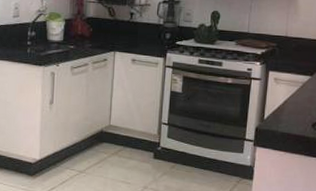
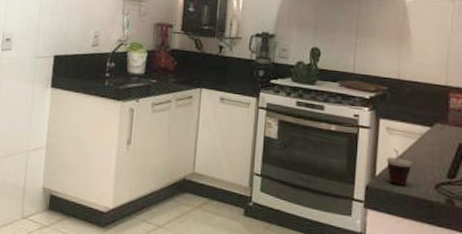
cup: none [273,96,295,126] -> present [386,149,412,186]

